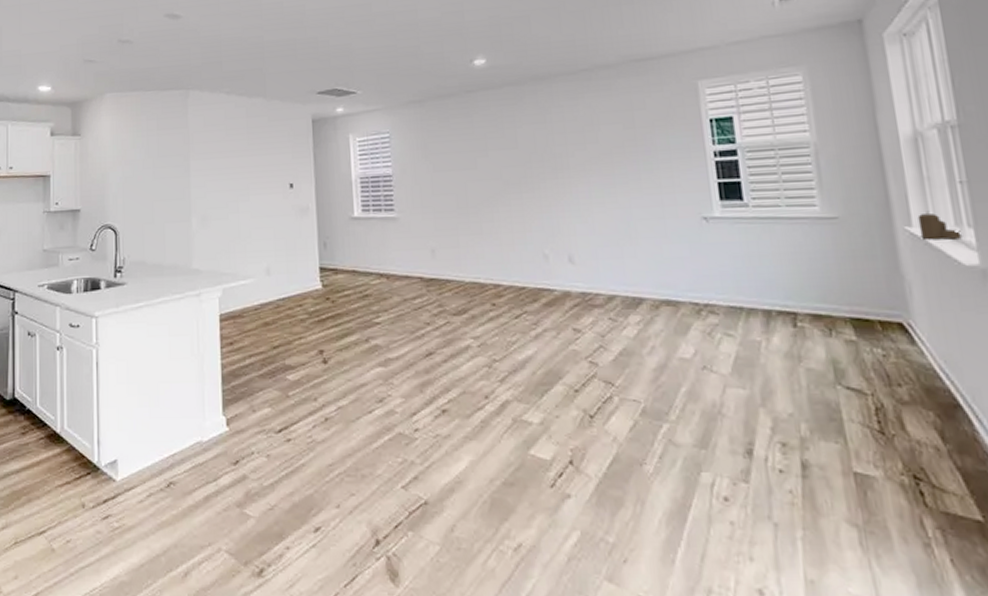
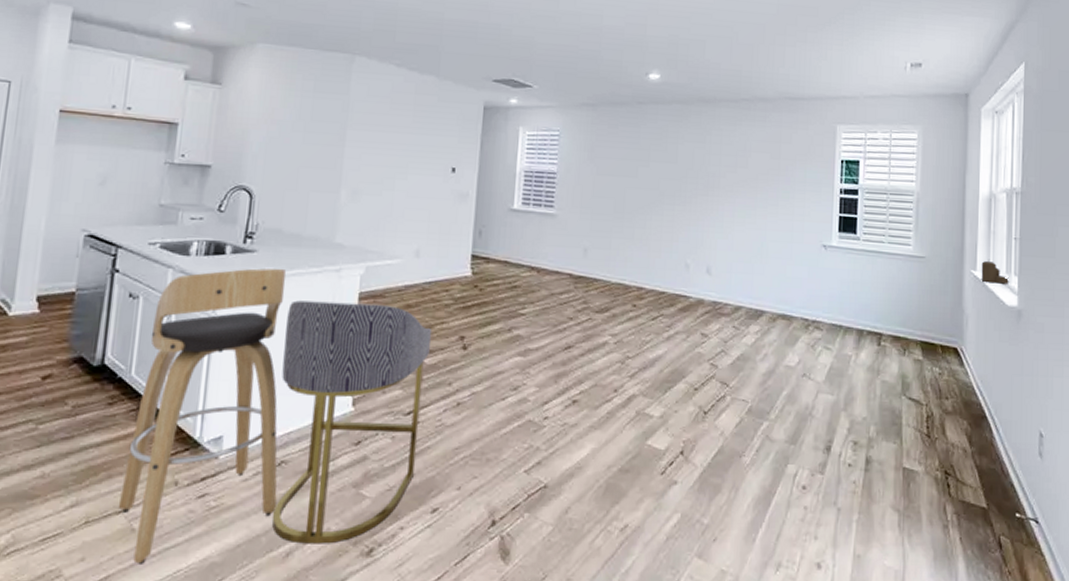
bar stool: none [39,299,170,584] -> present [118,268,286,566]
bar stool: none [159,324,293,564] -> present [272,300,432,544]

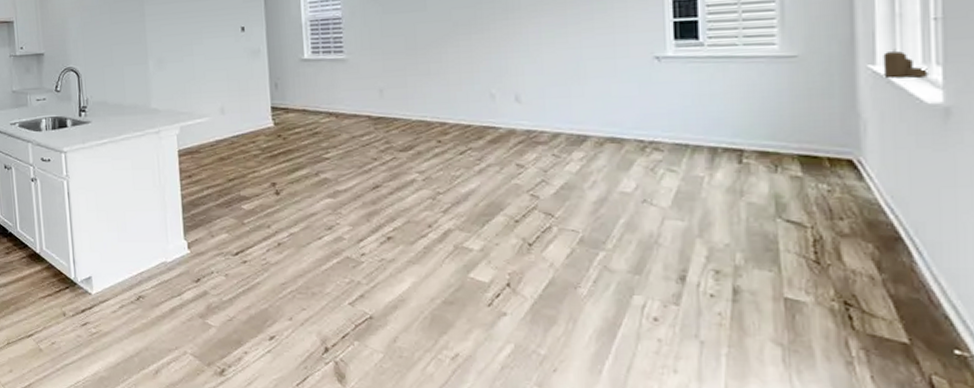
bar stool: present [118,268,286,566] -> none [25,136,141,377]
bar stool: present [272,300,432,544] -> none [123,159,250,365]

